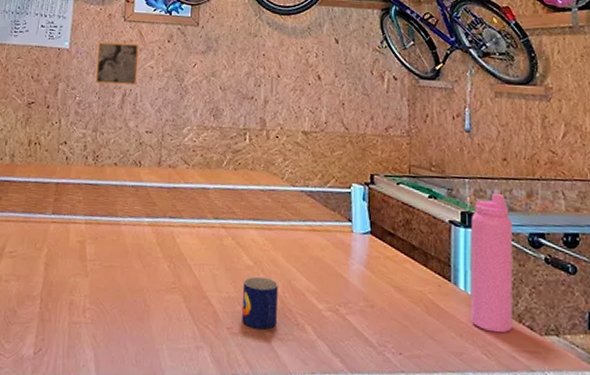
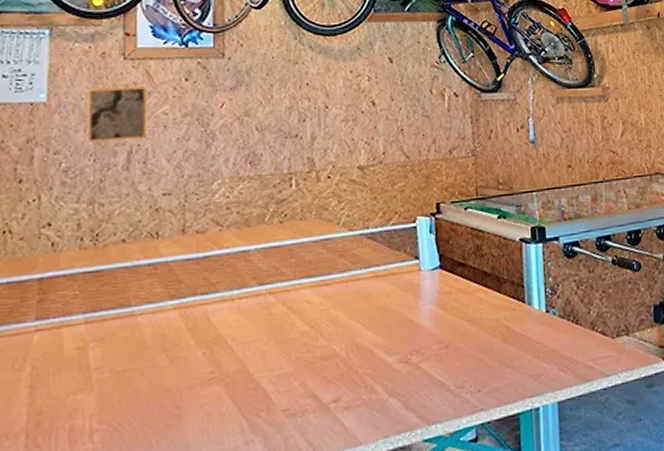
mug: present [242,276,278,330] -> none [298,340,341,404]
water bottle: present [470,193,513,334] -> none [541,201,586,347]

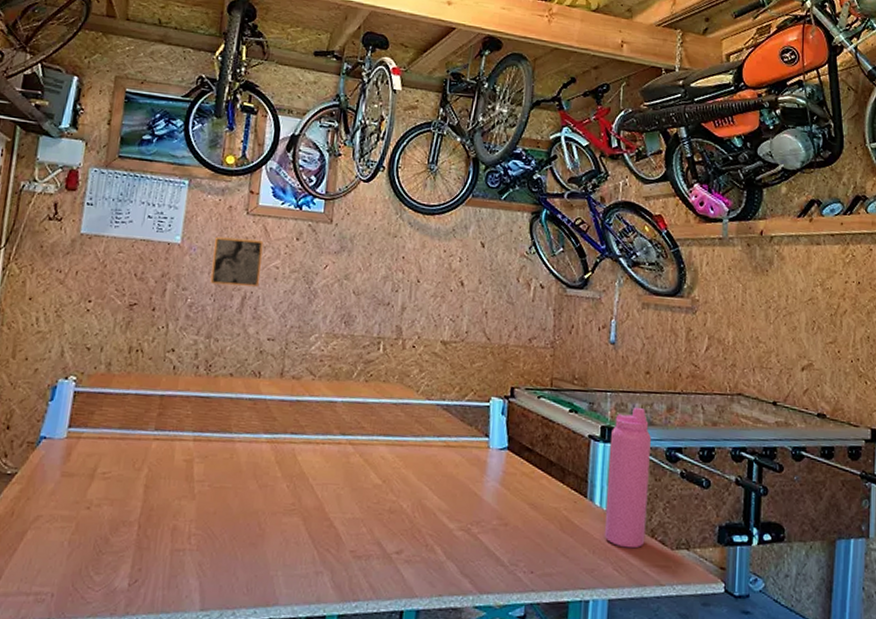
water bottle: none [541,201,586,347] -> present [604,407,651,549]

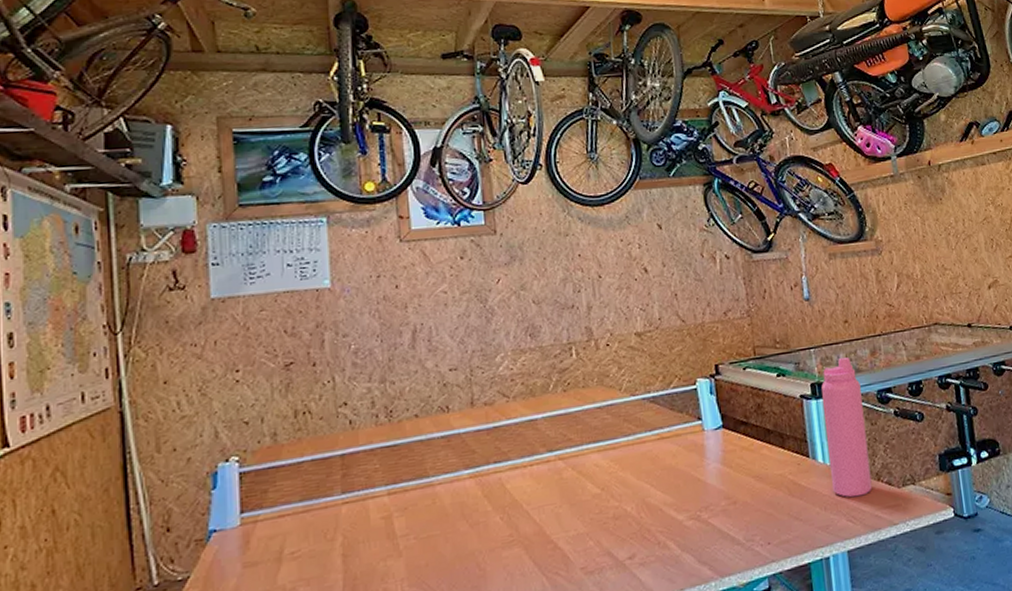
wall art: present [210,236,264,287] -> none [368,267,429,324]

